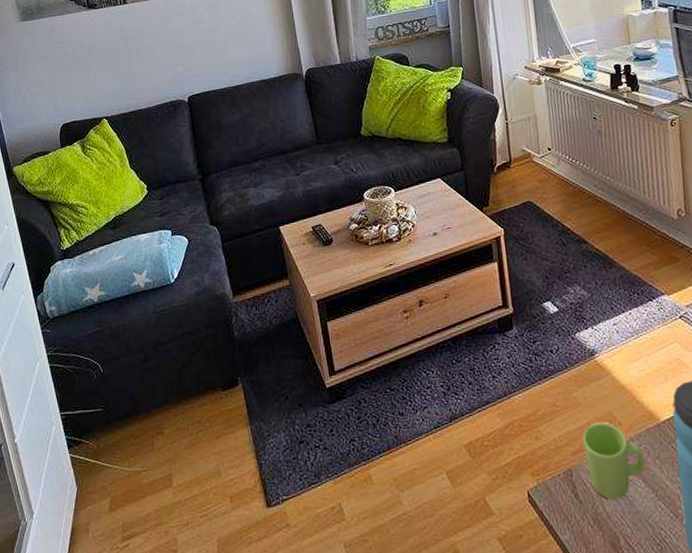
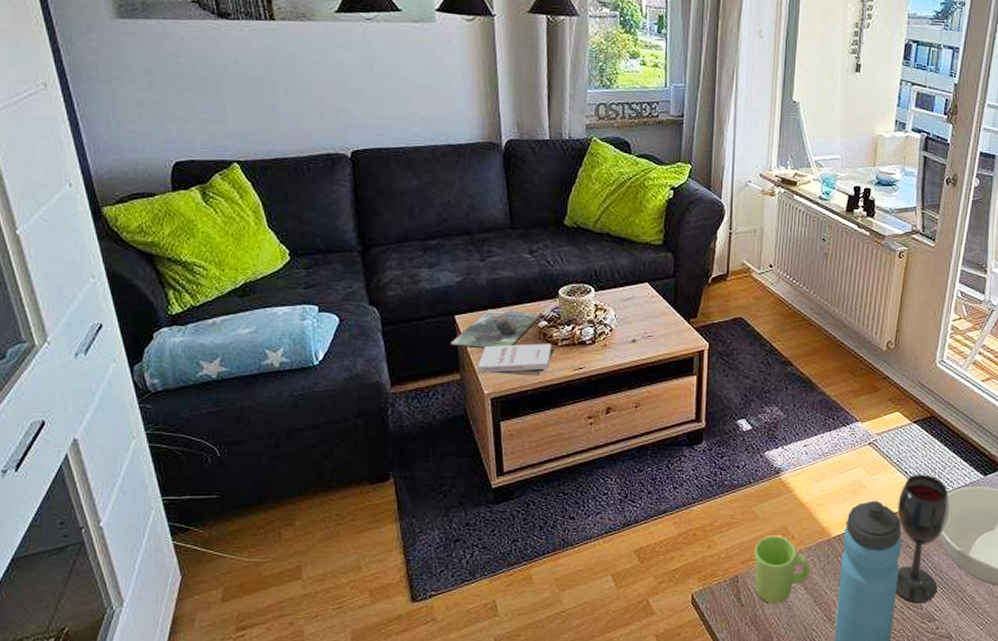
magazine: none [277,217,352,255] -> present [449,309,542,349]
books: none [302,244,368,277] -> present [477,343,556,376]

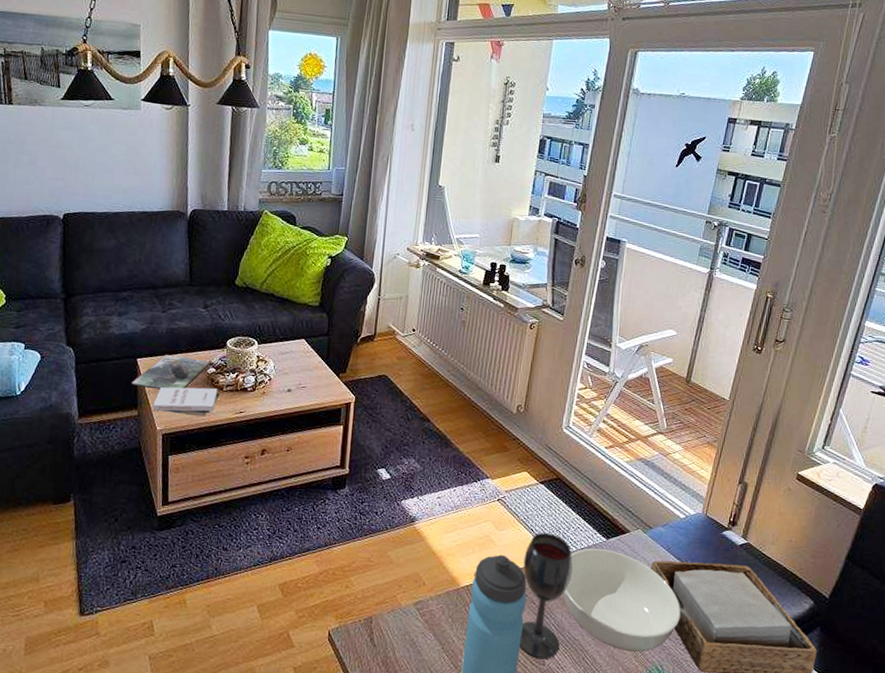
mug: present [754,535,810,604] -> none [387,580,439,647]

